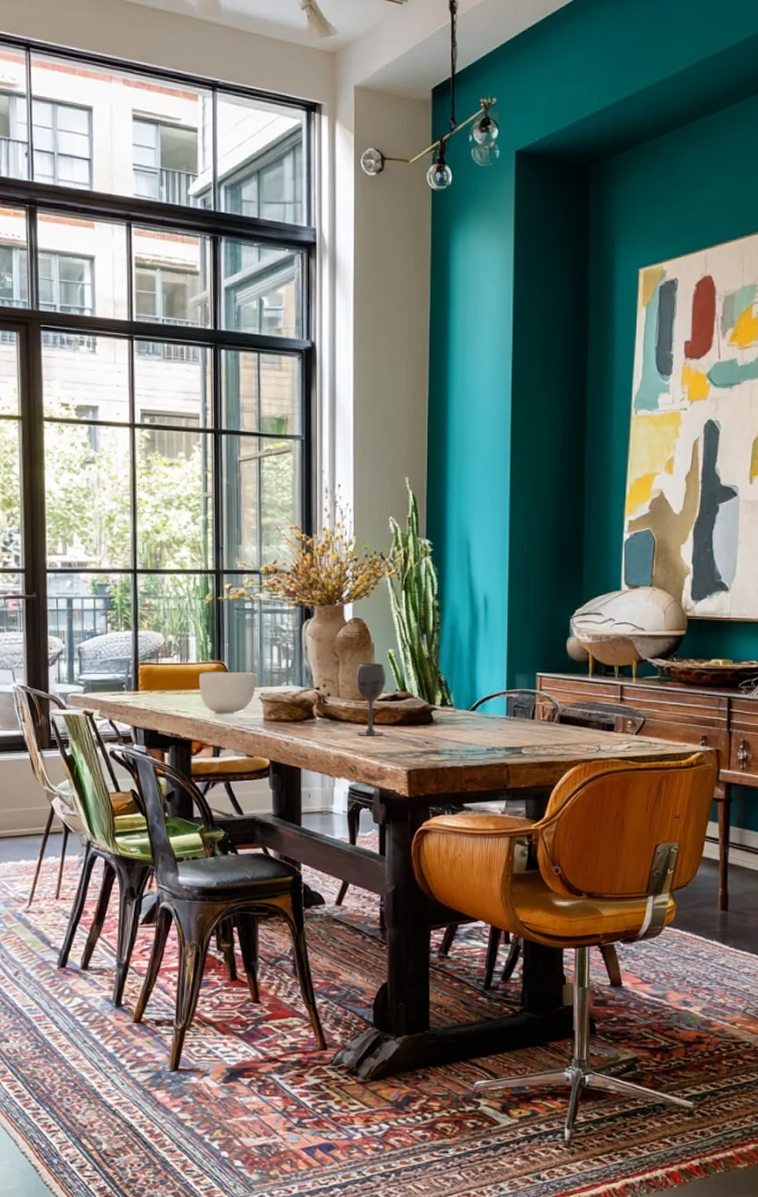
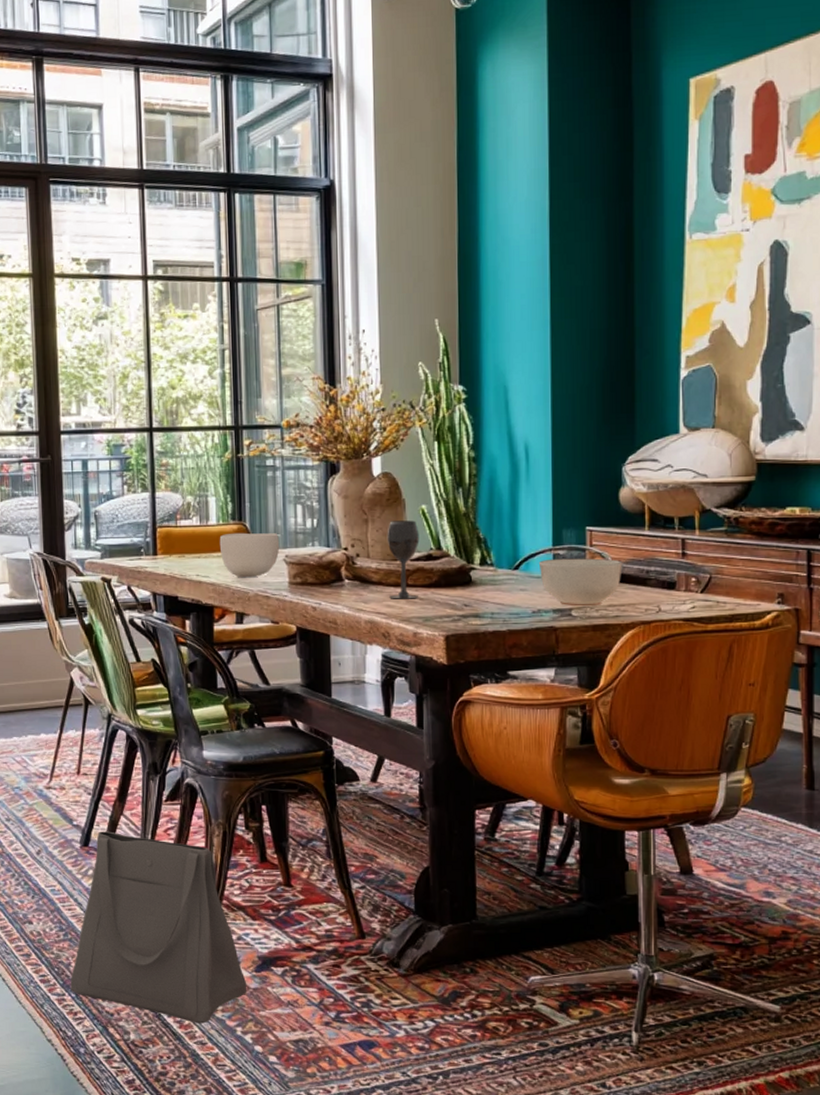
tote bag: none [45,953,216,1132] -> present [70,831,247,1024]
bowl: none [493,701,568,745] -> present [538,558,623,607]

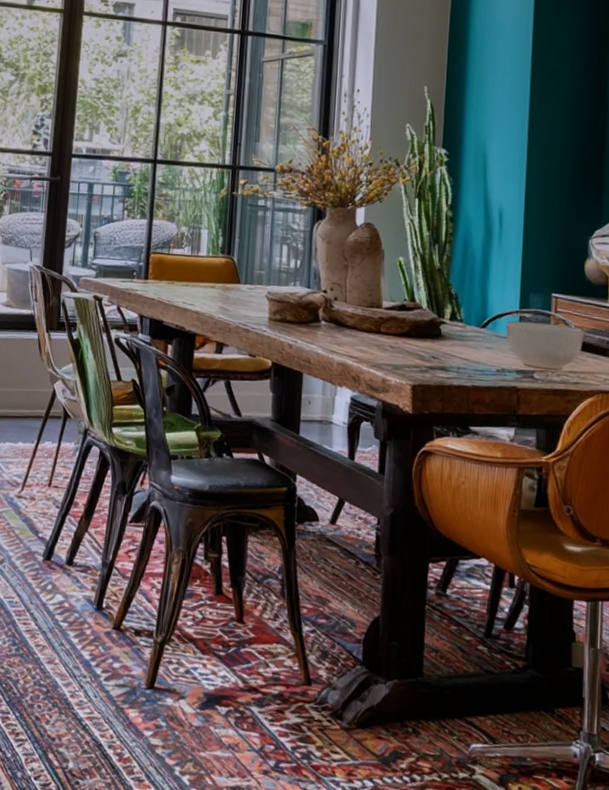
tote bag: present [70,831,247,1024] -> none [15,546,190,759]
bowl: present [219,532,280,578] -> none [207,265,264,310]
wine glass: present [387,520,420,599] -> none [362,269,395,347]

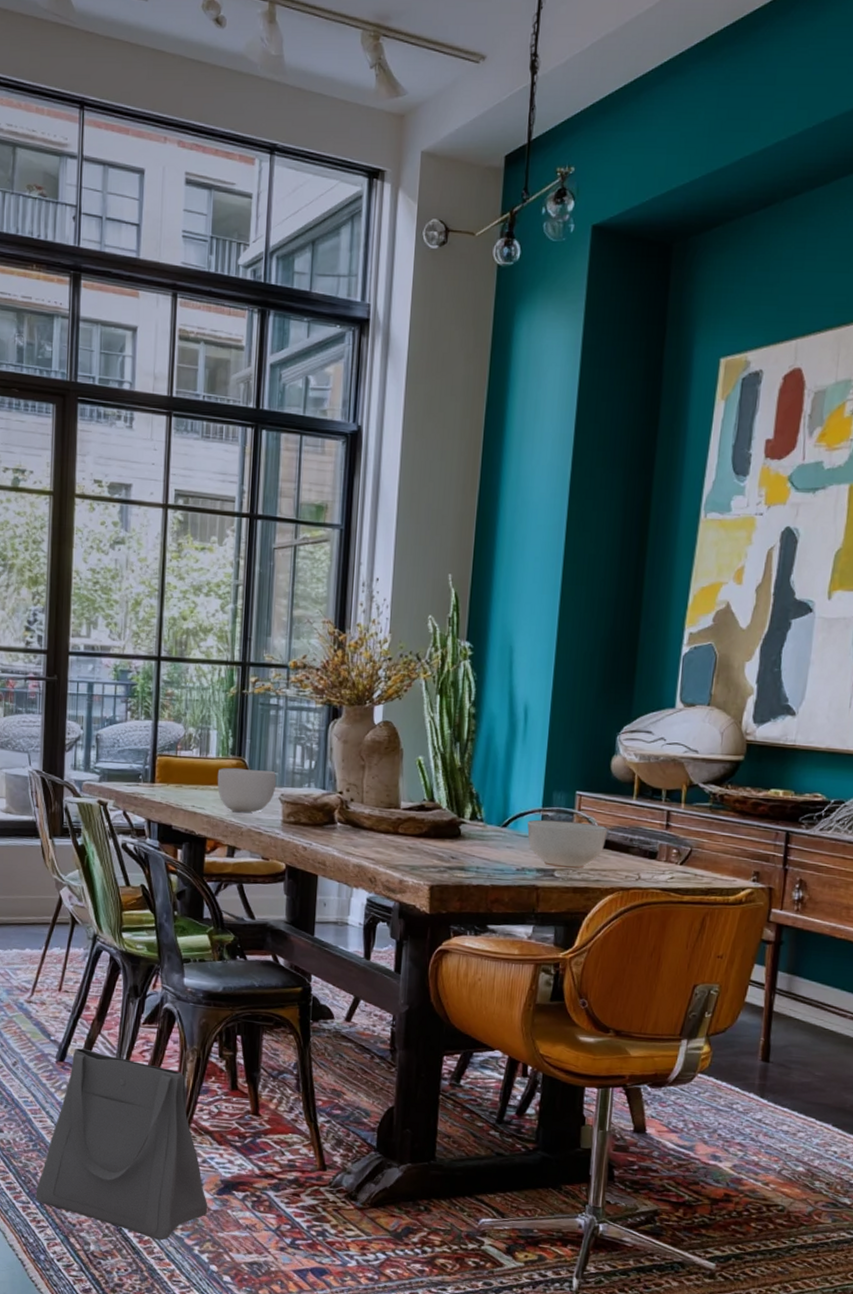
tote bag: none [15,546,190,759] -> present [35,1048,208,1240]
bowl: none [207,265,264,310] -> present [217,767,277,813]

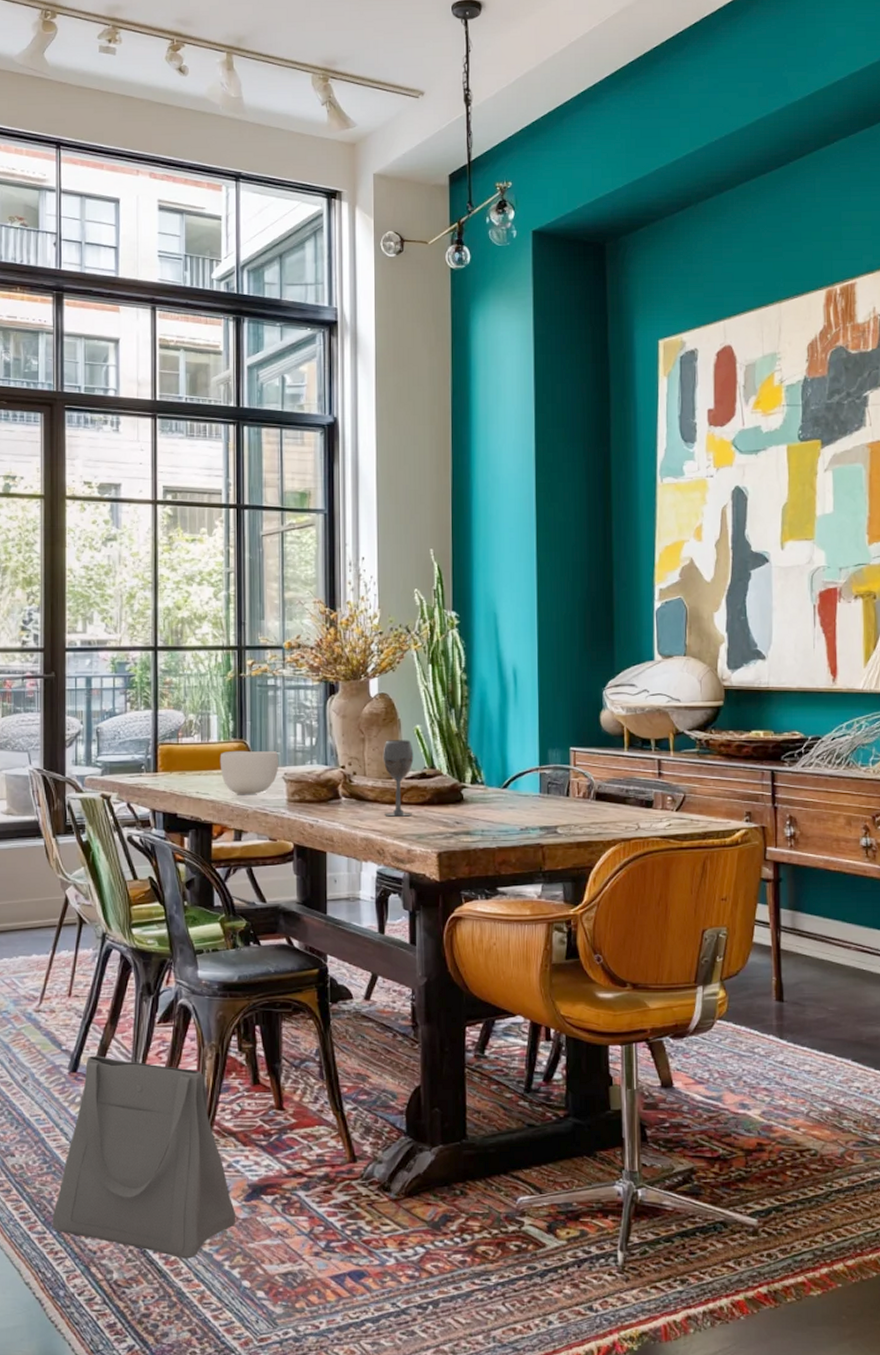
wine glass: none [379,769,414,847] -> present [383,740,414,817]
bowl: present [527,819,608,869] -> none [526,777,604,824]

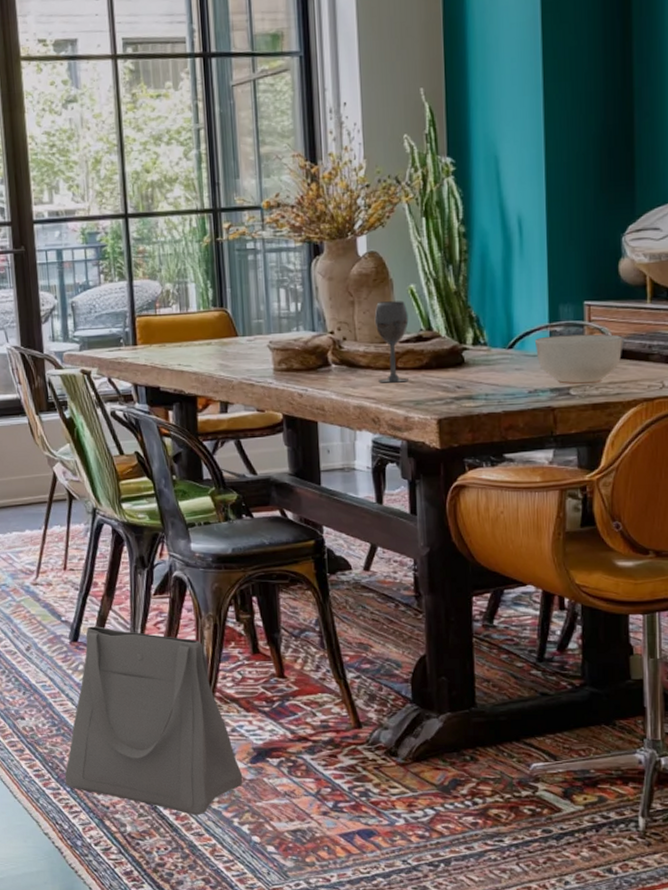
bowl: present [220,750,279,795] -> none [200,319,264,366]
bowl: none [526,777,604,824] -> present [534,334,623,385]

